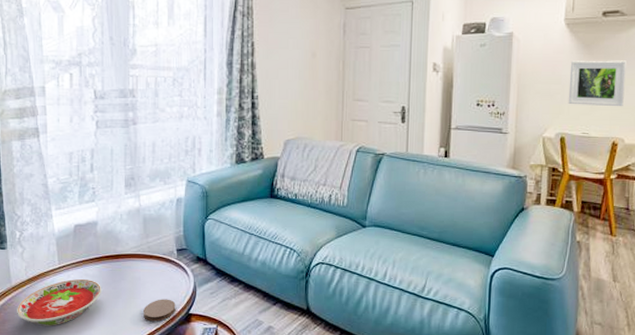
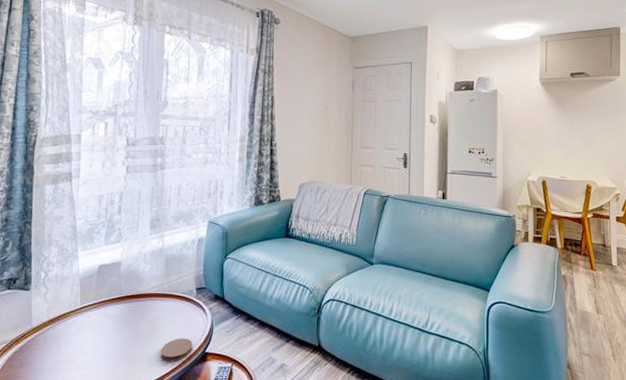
bowl: present [17,279,102,326] -> none [35,320,122,369]
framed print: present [568,60,627,107] -> none [546,114,593,154]

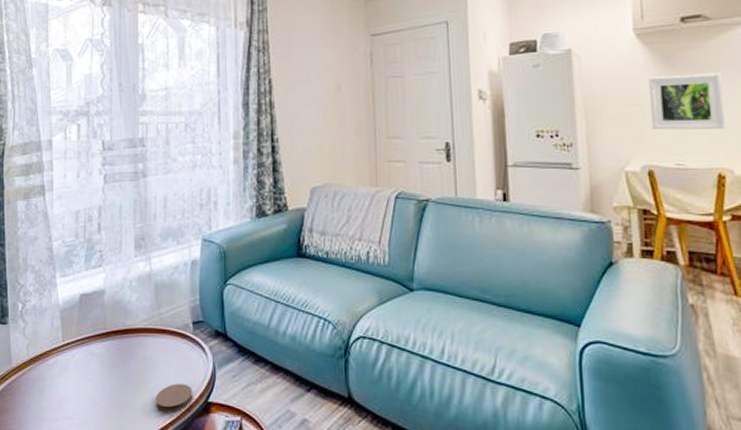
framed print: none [546,114,593,154] -> present [648,73,725,130]

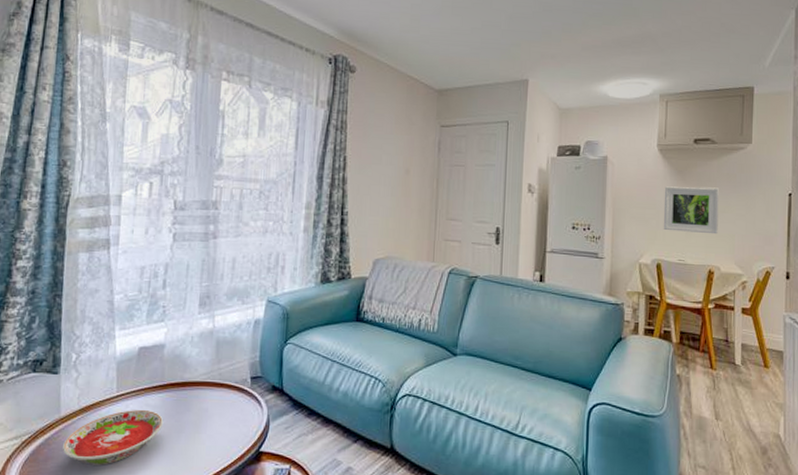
bowl: none [17,359,110,417] -> present [63,410,164,465]
coaster: present [156,383,193,412] -> none [208,434,246,461]

